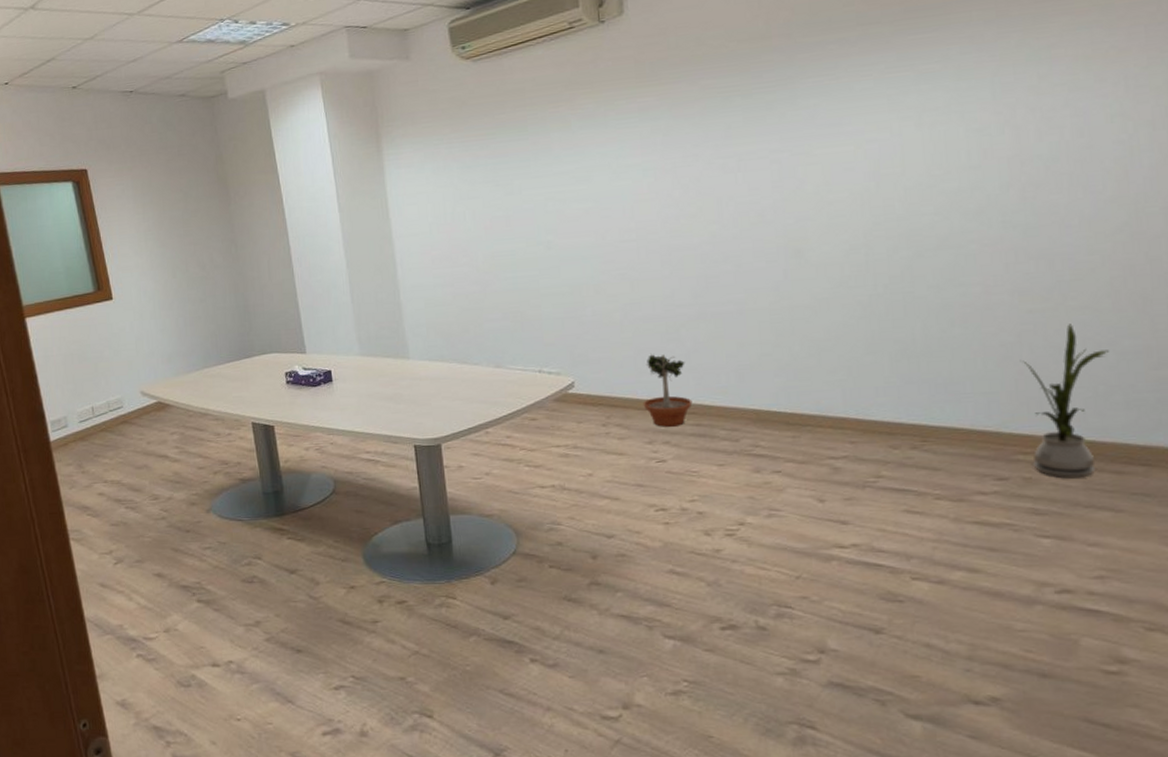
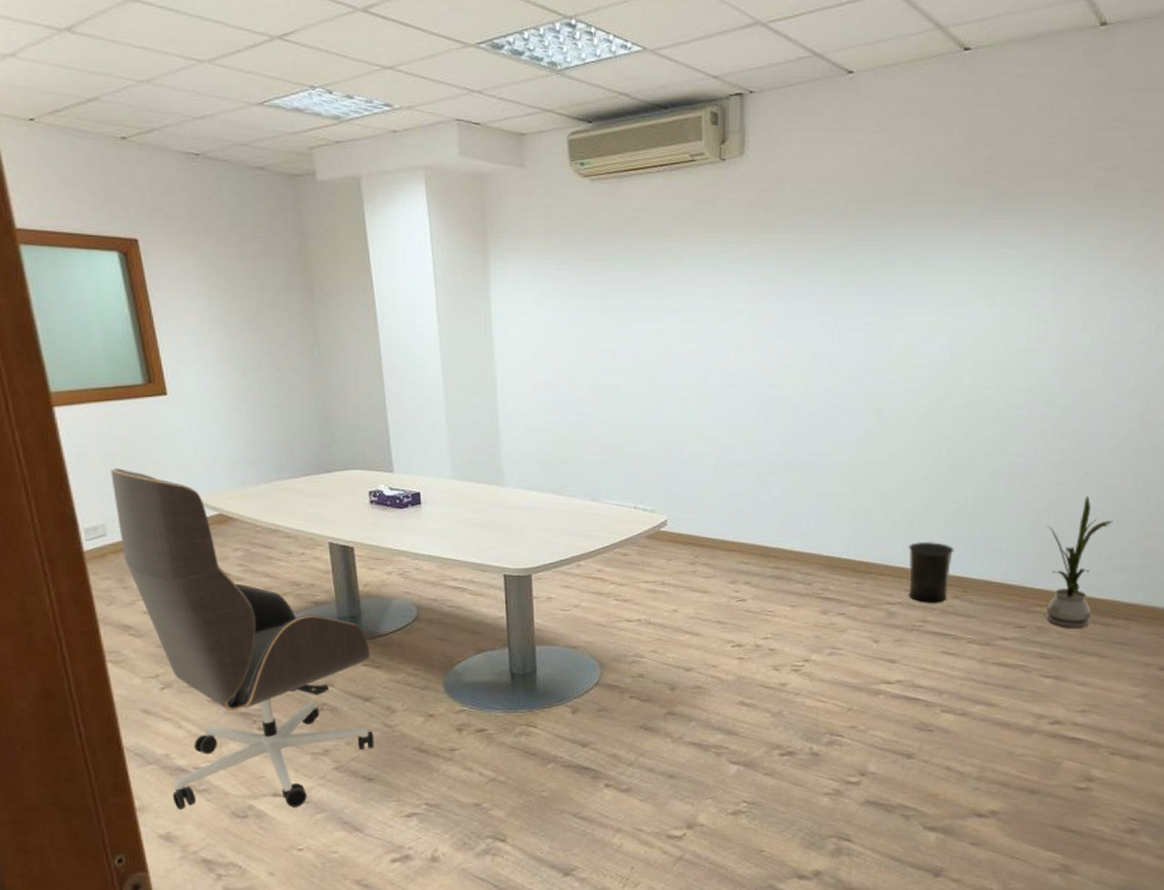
office chair: none [70,367,301,679] -> present [110,468,374,811]
potted tree: present [643,353,693,427] -> none [729,497,774,568]
waste bin: none [848,386,906,457] -> present [908,541,954,604]

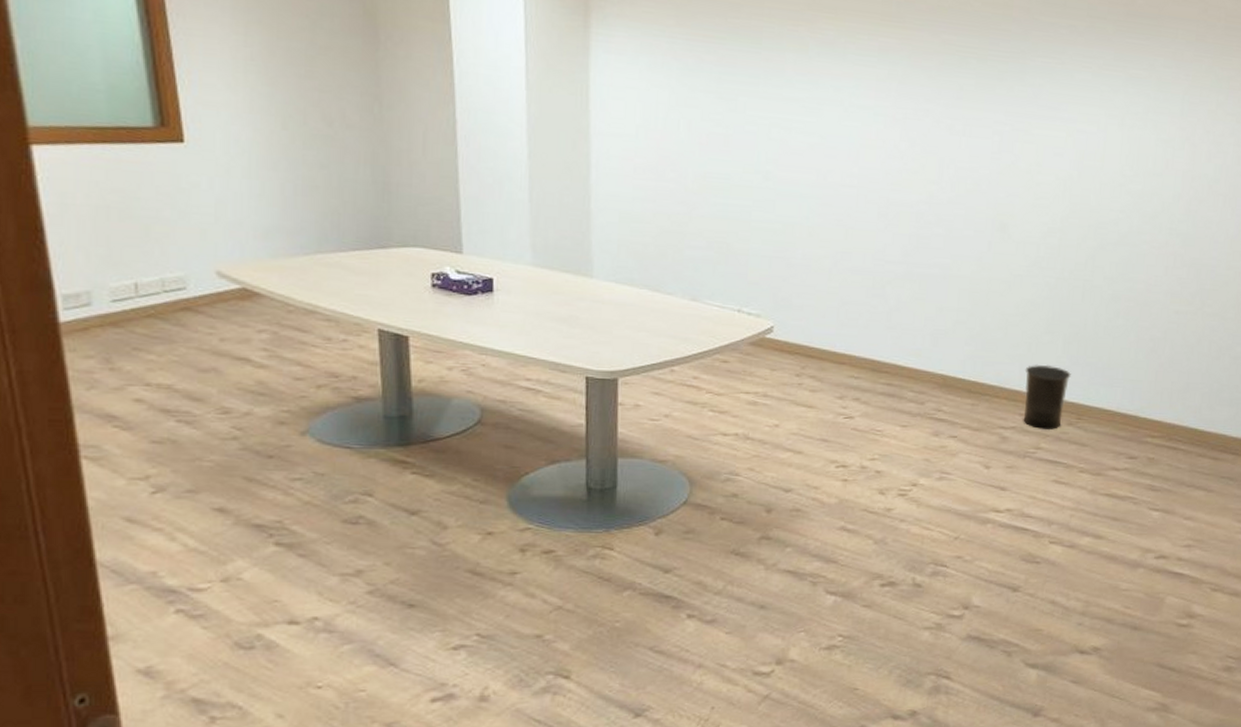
office chair: present [110,468,374,811] -> none [102,225,421,640]
house plant: present [1045,496,1113,628] -> none [1157,327,1226,461]

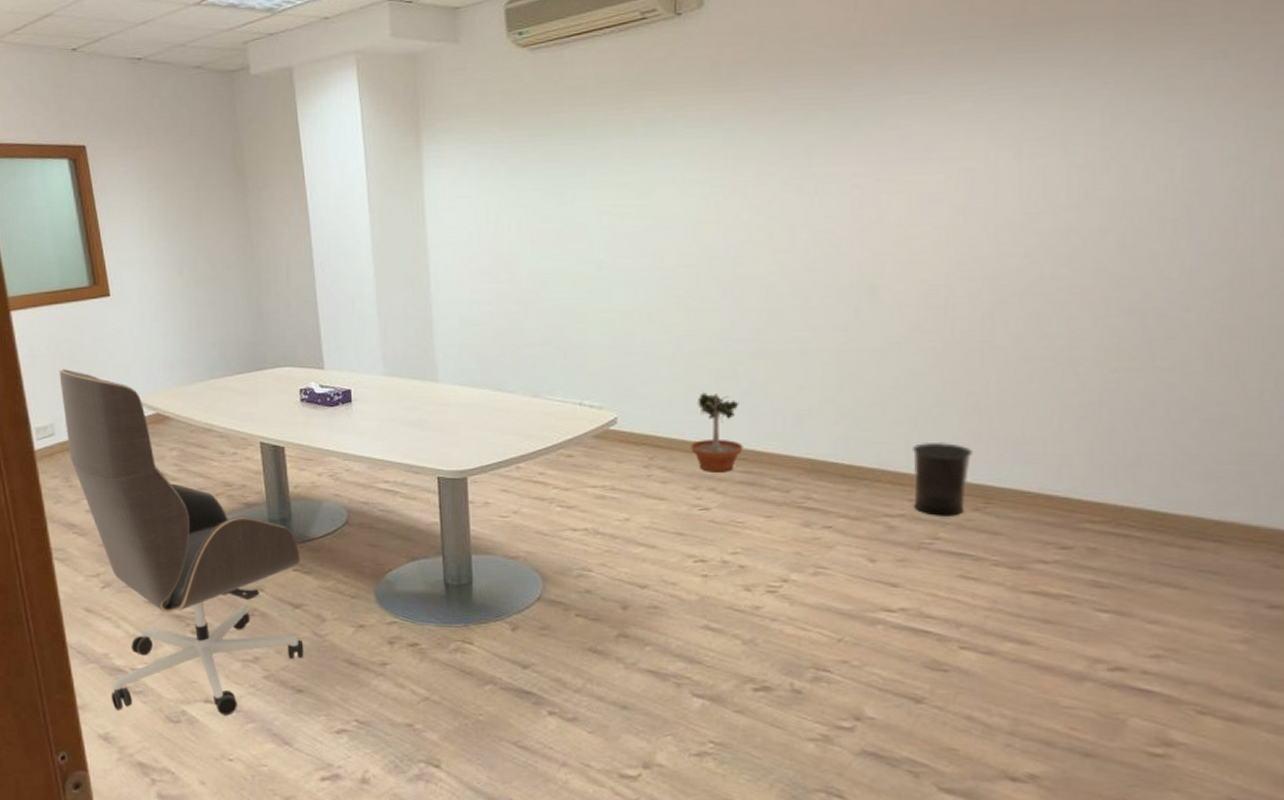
office chair: none [102,225,421,640] -> present [59,369,304,716]
potted tree: none [839,306,887,384] -> present [690,391,744,472]

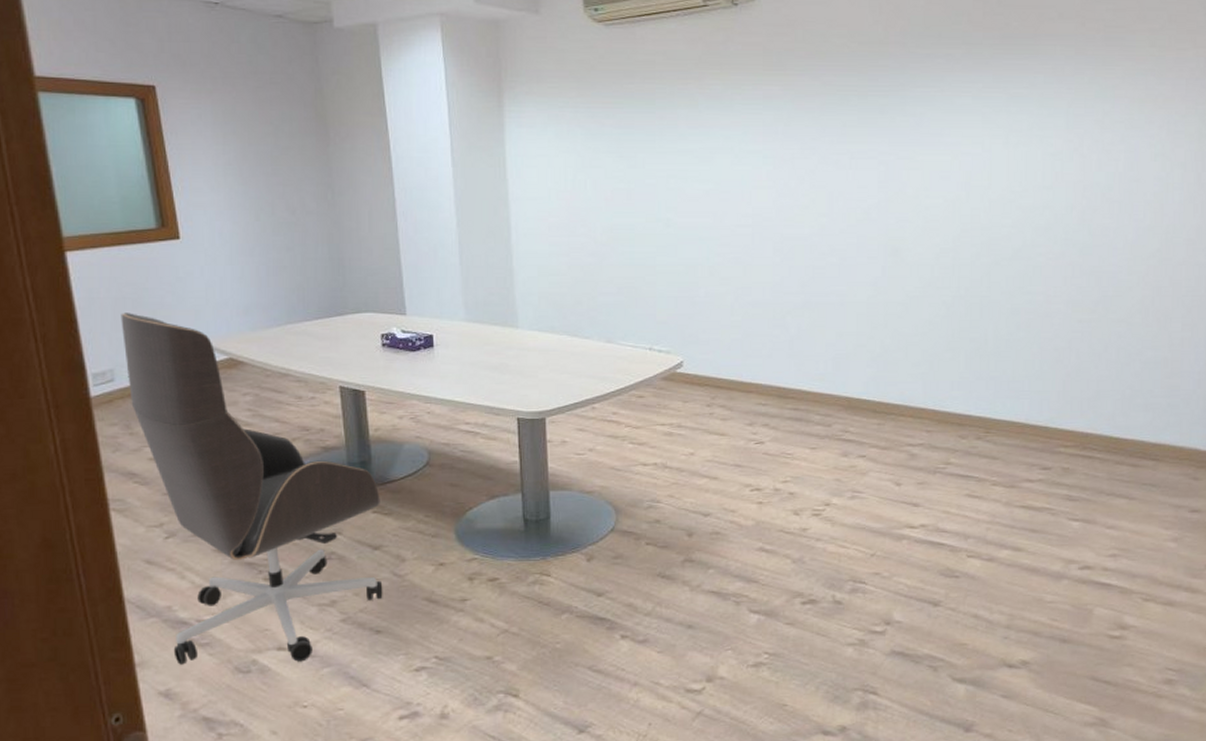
potted tree: present [690,391,744,472] -> none [746,337,792,410]
waste bin: present [911,441,973,518] -> none [928,381,975,446]

